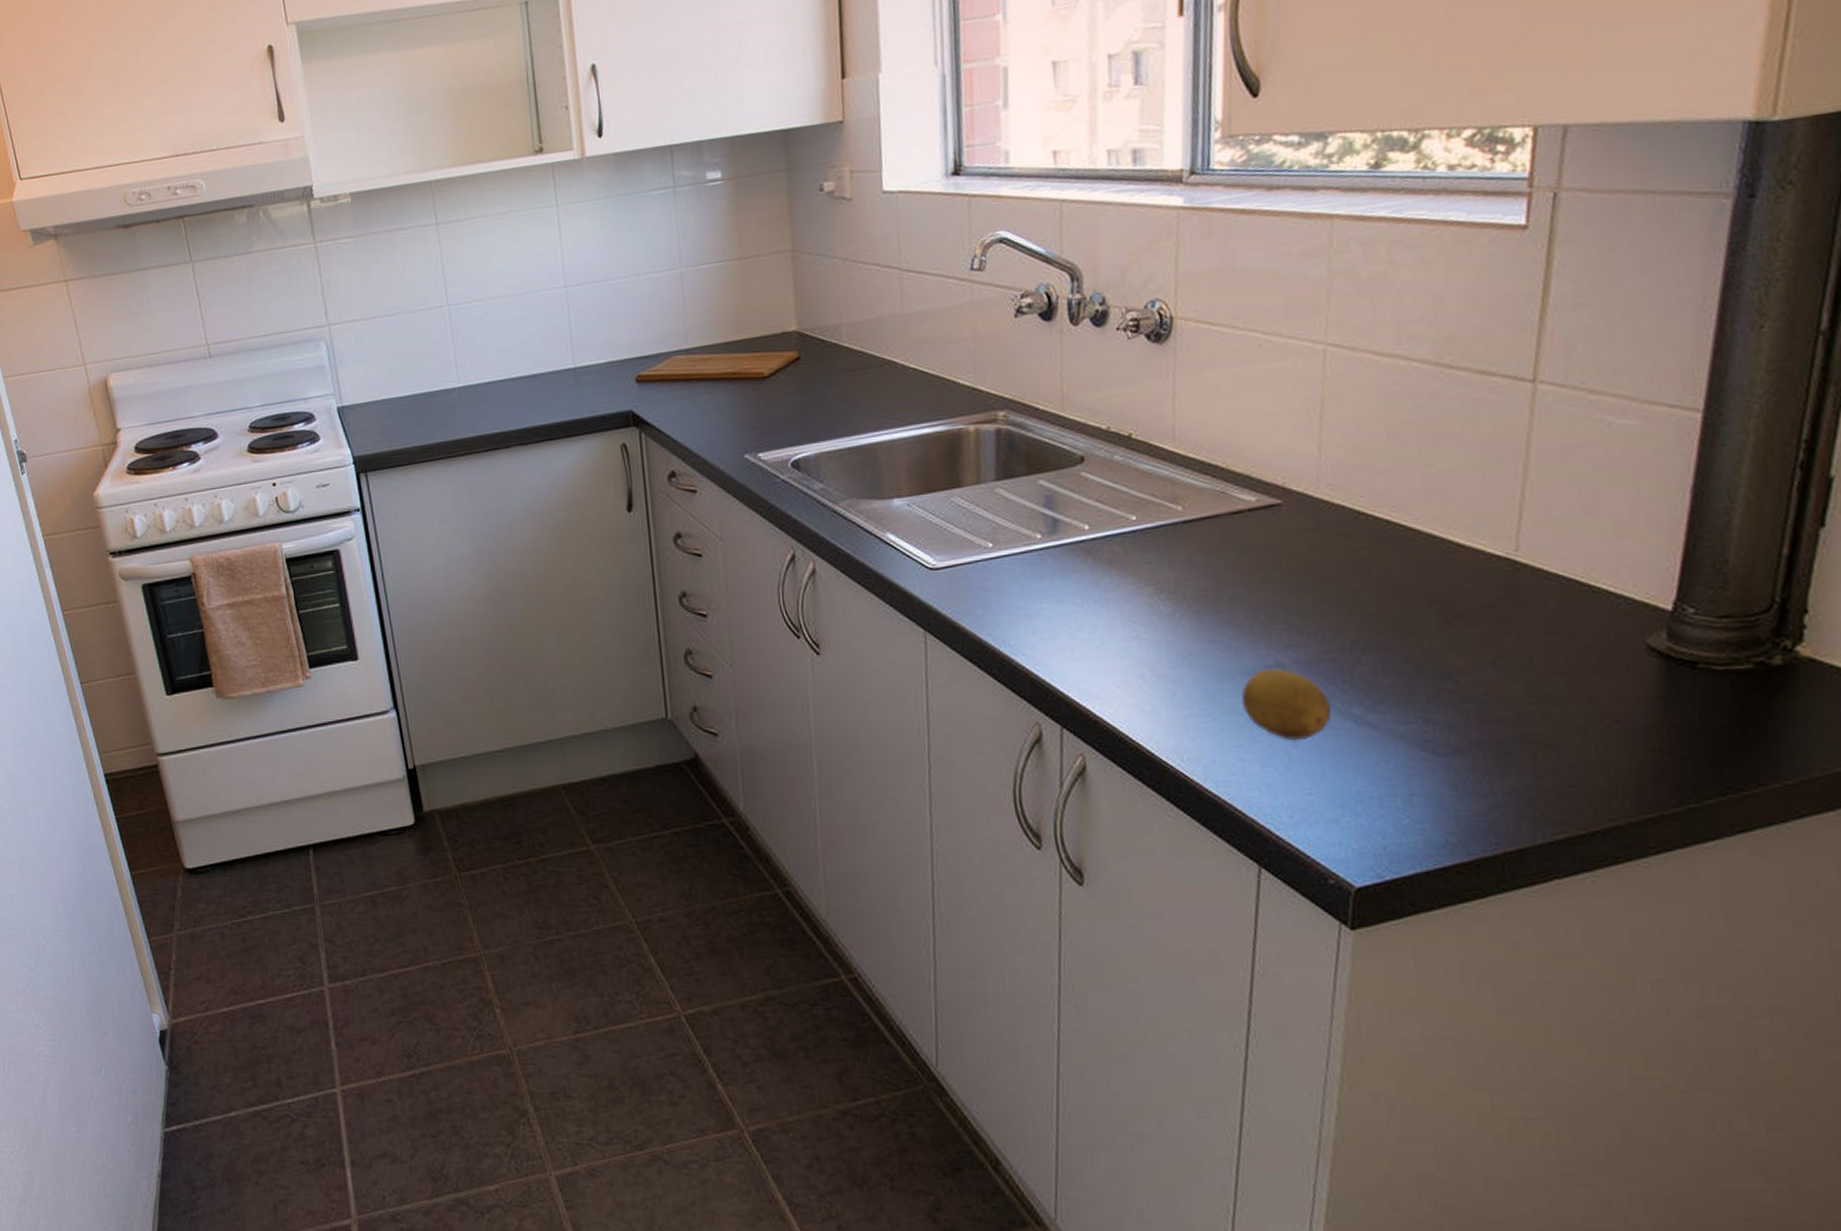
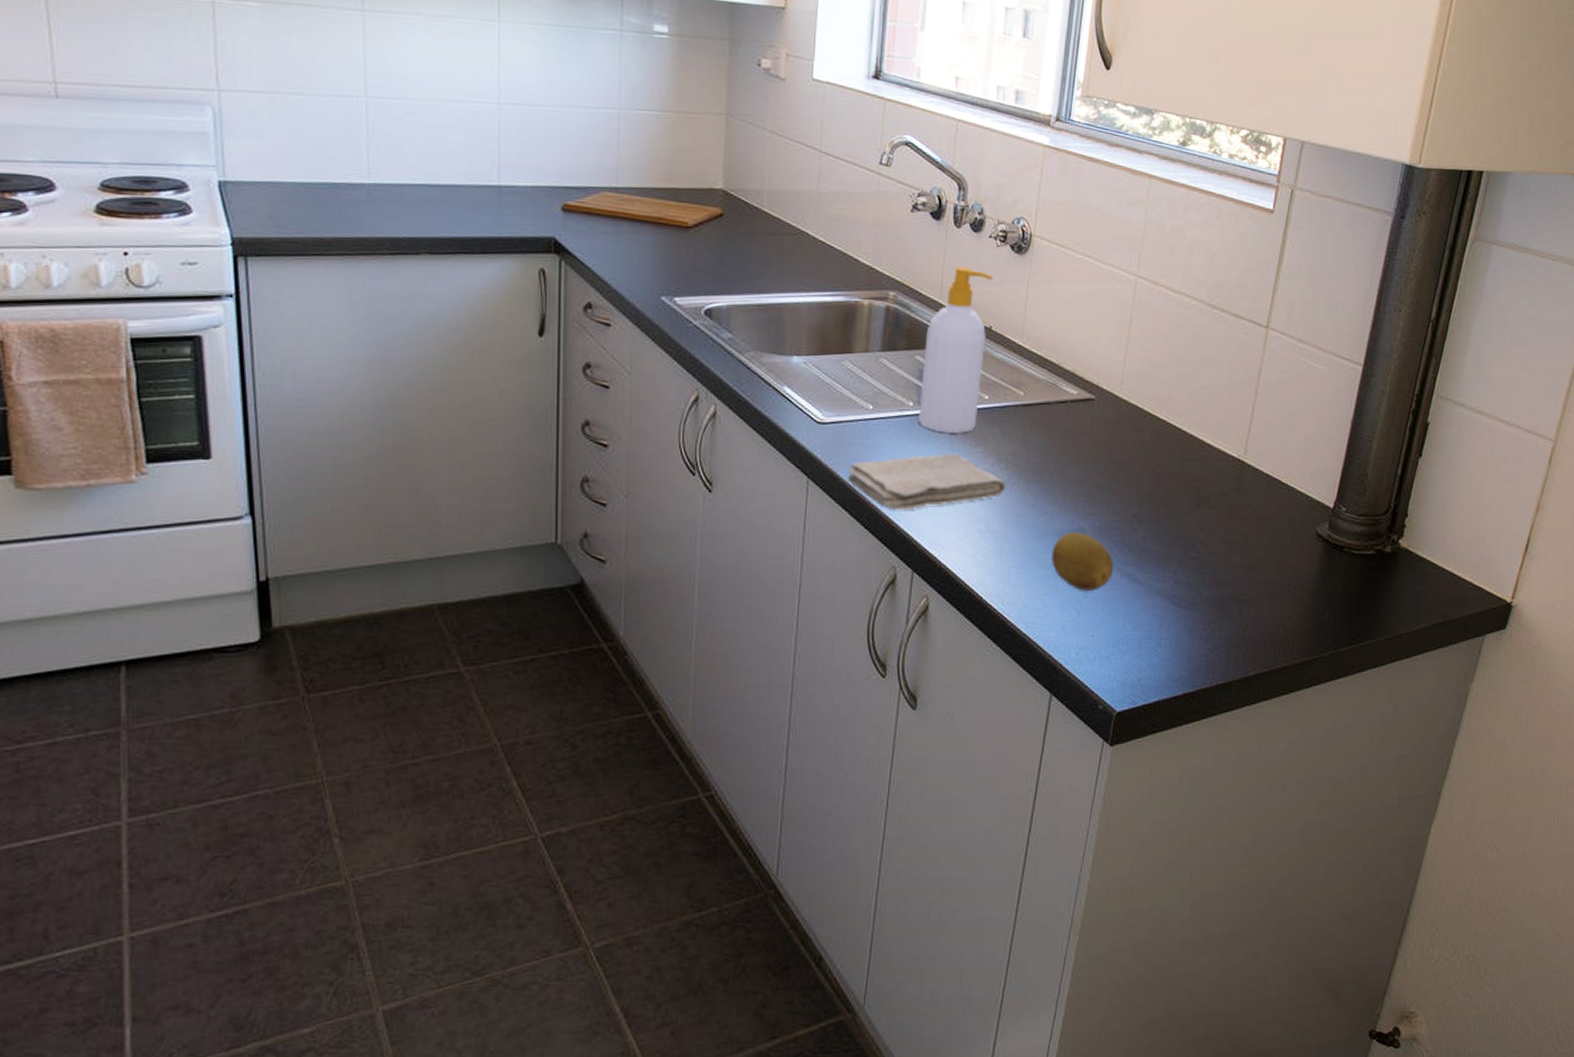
washcloth: none [971,589,1172,659] -> present [847,454,1007,510]
soap bottle: none [1048,369,1127,565] -> present [919,266,993,433]

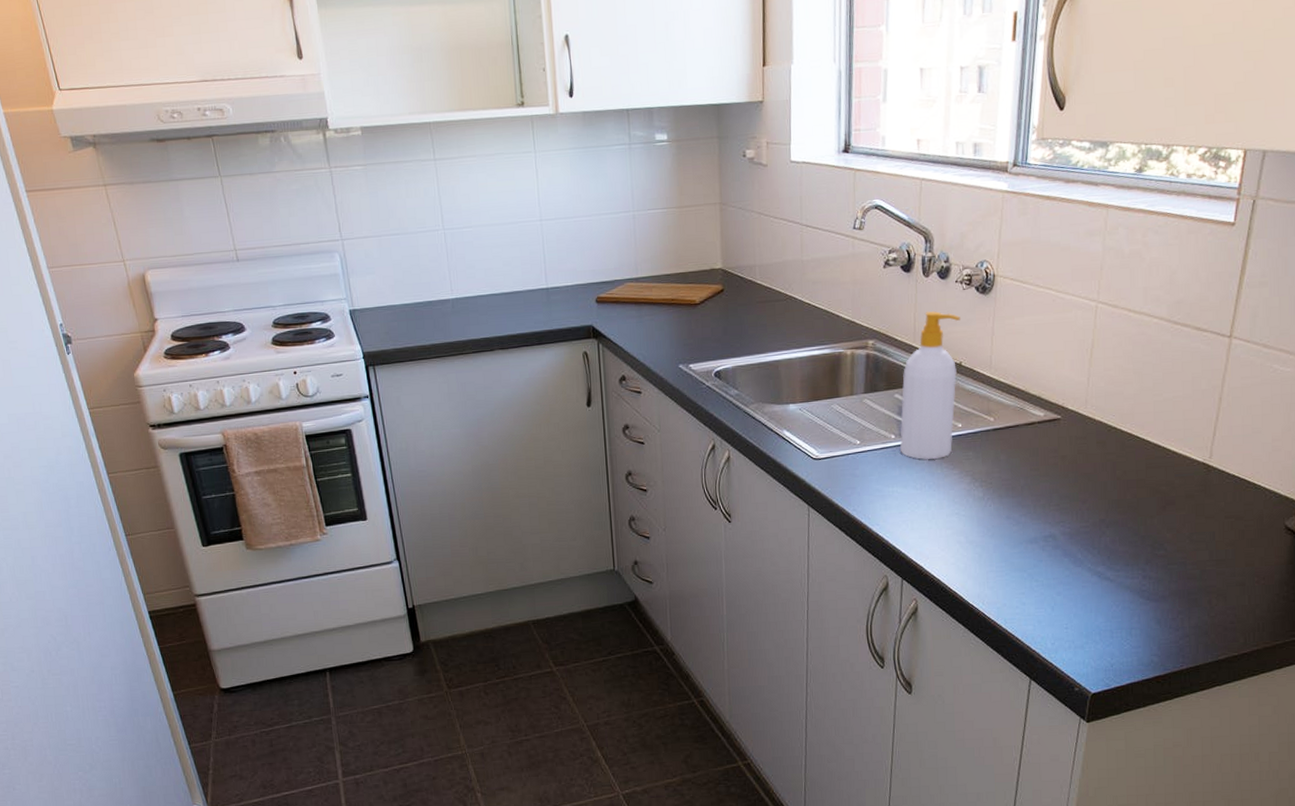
washcloth: present [847,454,1007,510] -> none [842,477,982,529]
fruit: present [1052,531,1113,591] -> none [1026,537,1084,589]

